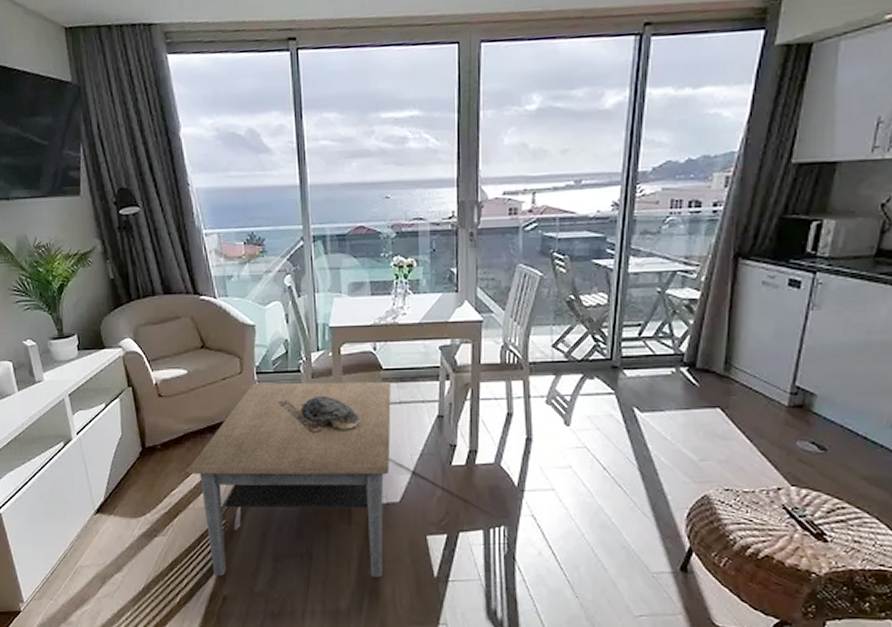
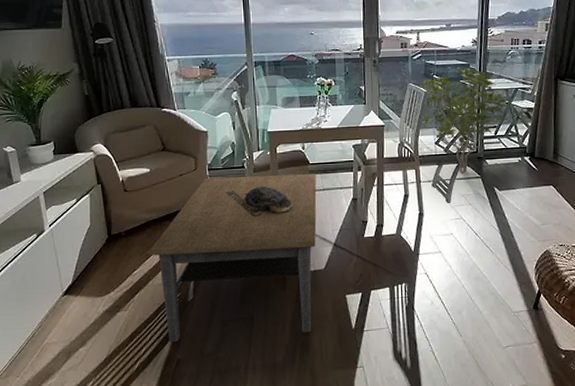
shrub: none [527,241,660,388] -> present [415,67,508,174]

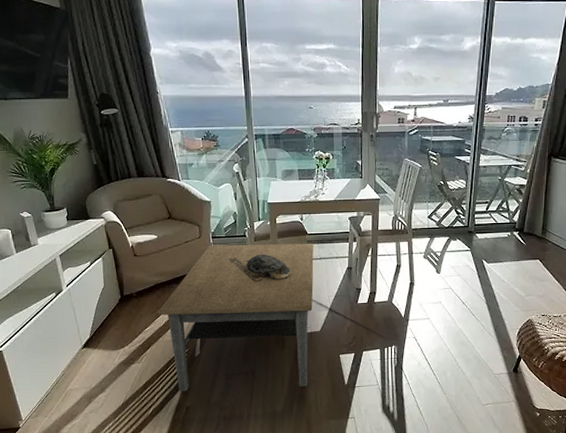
shrub: present [415,67,508,174] -> none [411,143,501,247]

